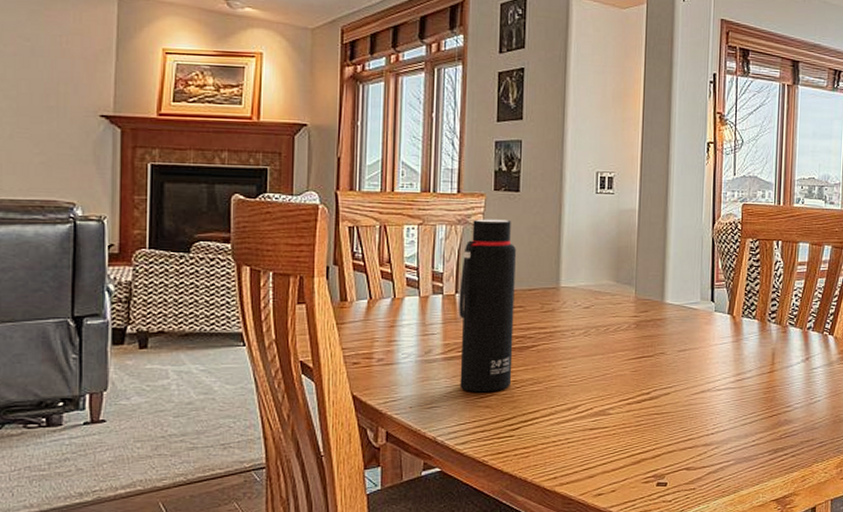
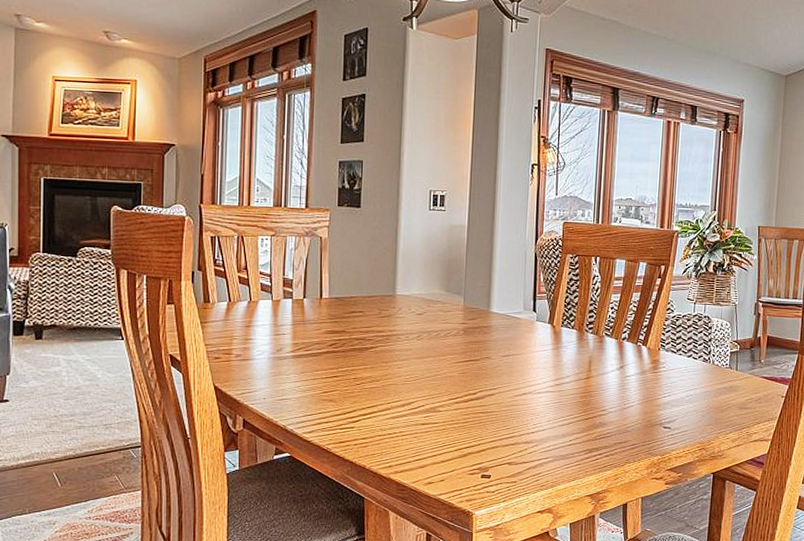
water bottle: present [459,219,516,393] -> none [306,231,357,388]

